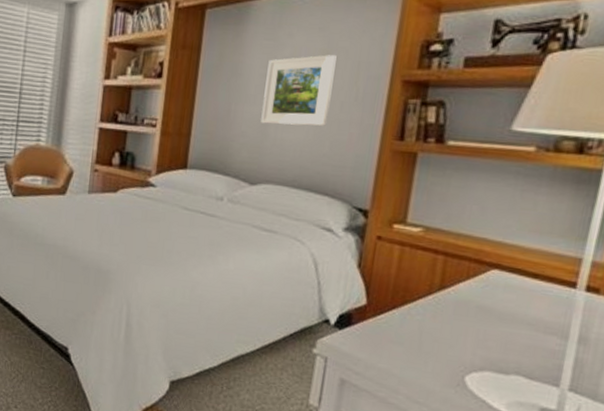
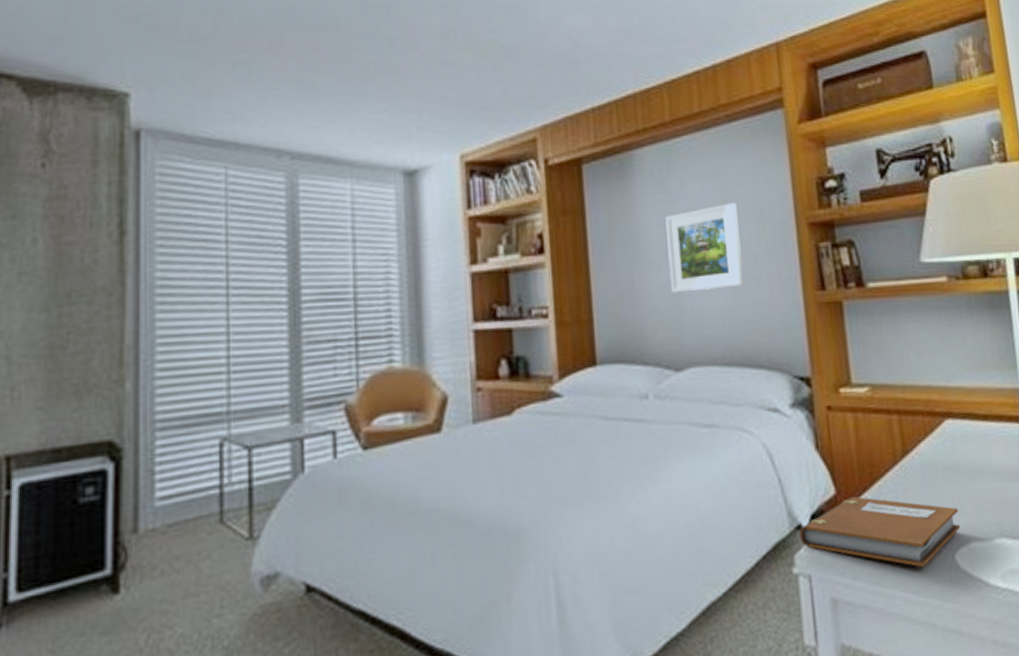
notebook: none [325,309,481,378] -> present [799,496,960,568]

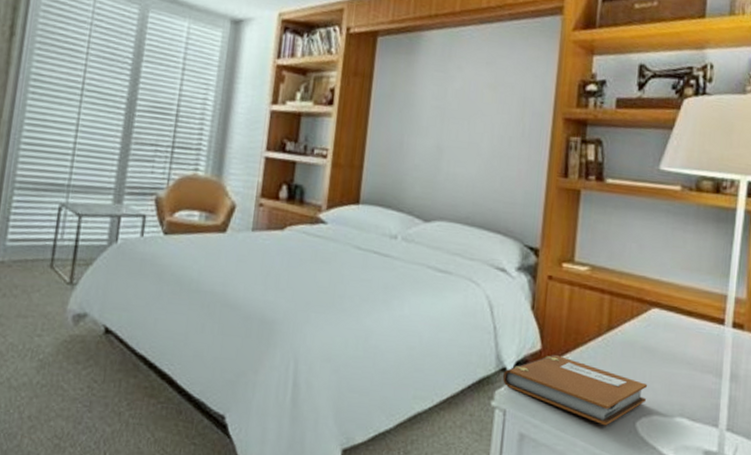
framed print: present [665,203,744,293] -> none [433,89,504,161]

